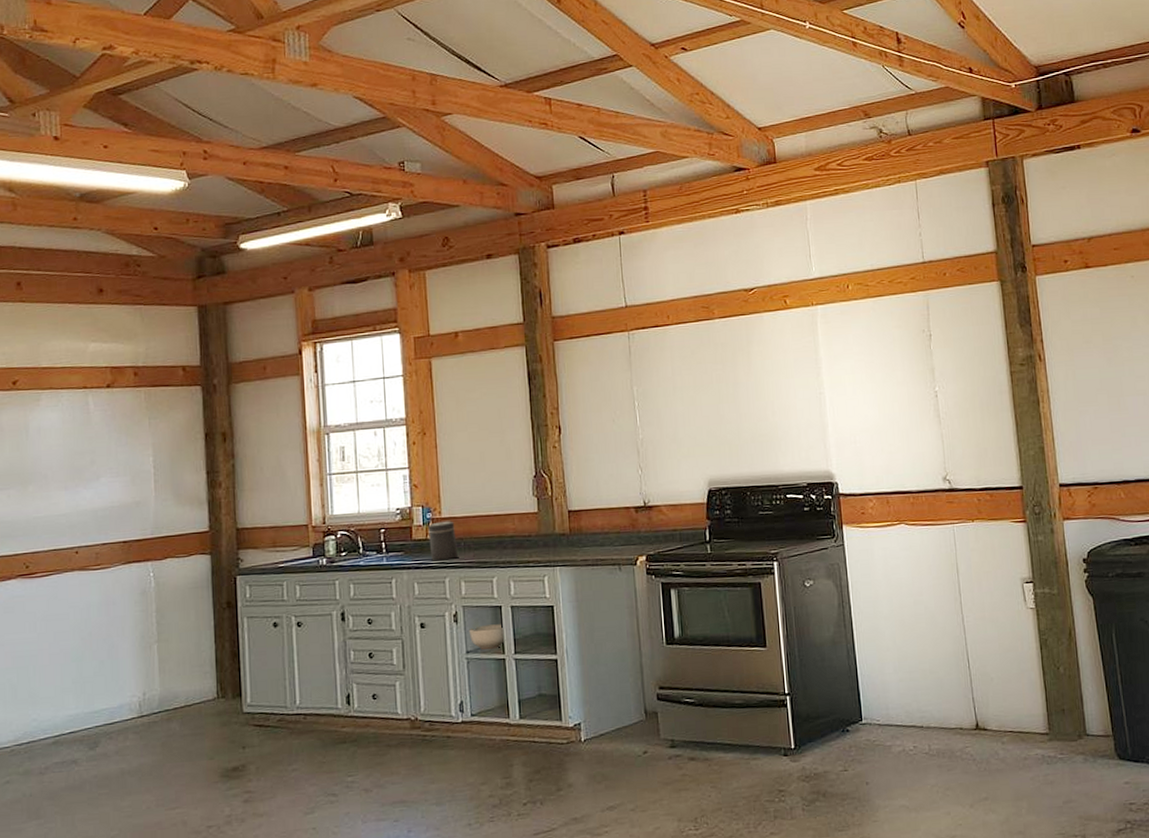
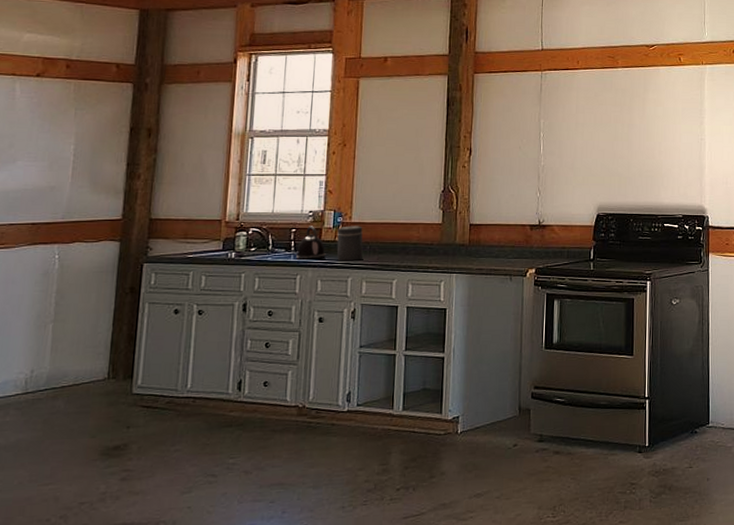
kettle: none [388,524,419,563] -> present [296,226,326,261]
bowl: present [468,624,506,650] -> none [364,322,399,345]

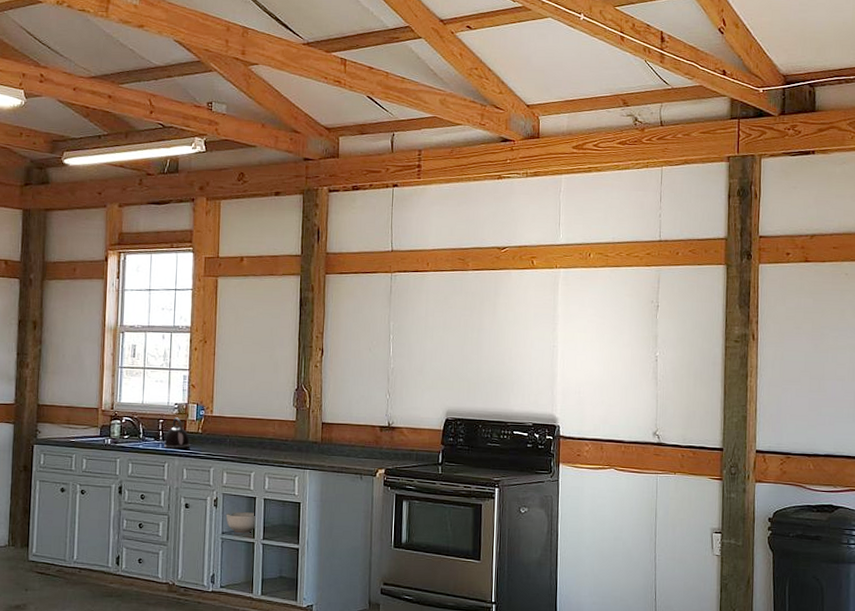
cylinder: present [337,226,363,262] -> none [200,419,224,453]
bowl: none [364,322,399,345] -> present [226,512,257,533]

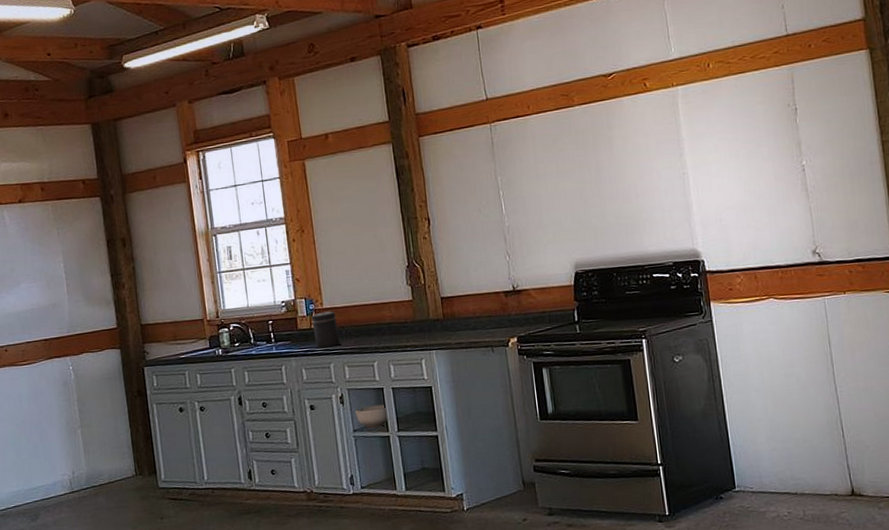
kettle: present [164,417,190,450] -> none [277,315,305,352]
cylinder: none [200,419,224,453] -> present [311,311,340,349]

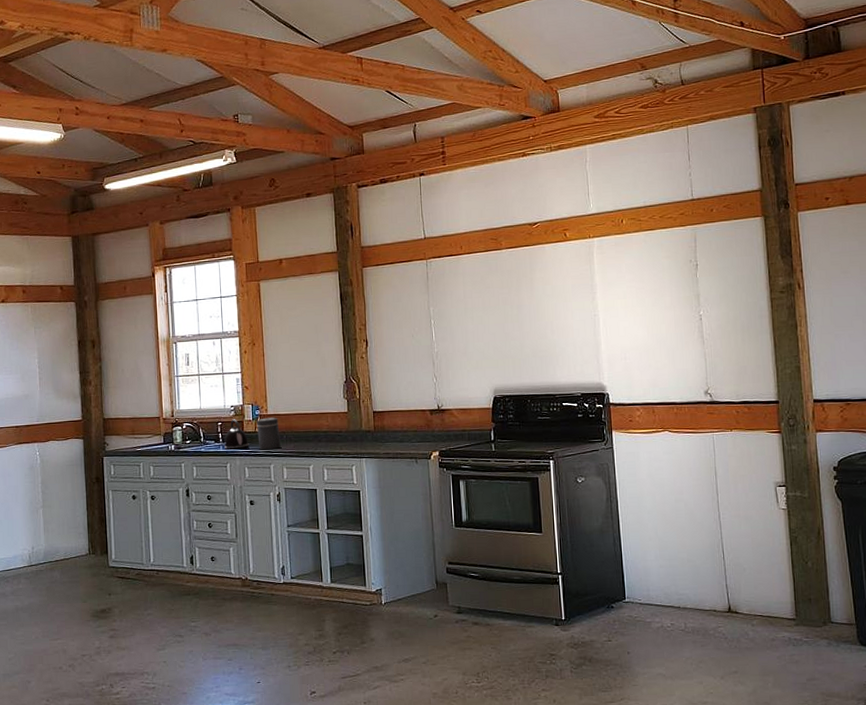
kettle: none [277,315,305,352] -> present [224,419,249,451]
bowl: present [354,404,389,428] -> none [289,504,320,524]

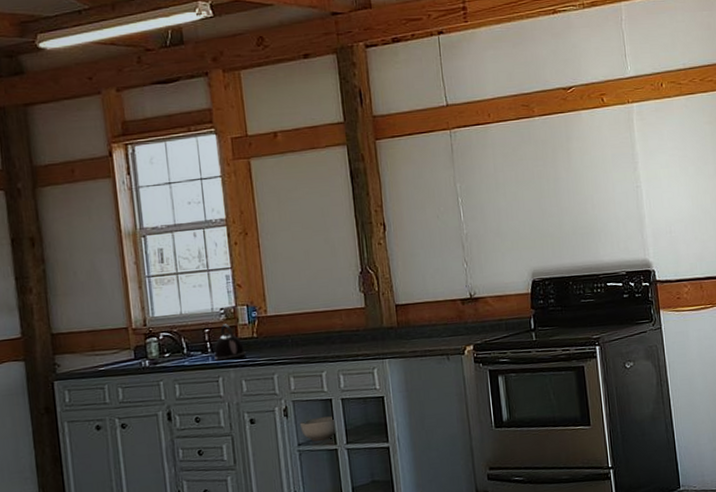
cylinder: present [257,417,281,450] -> none [254,318,286,359]
bowl: none [289,504,320,524] -> present [299,416,338,442]

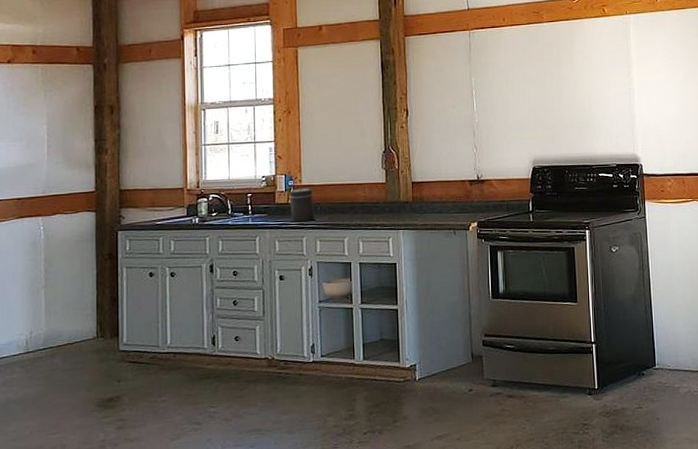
kettle: present [214,323,246,362] -> none [254,190,281,223]
cylinder: none [254,318,286,359] -> present [290,188,315,223]

